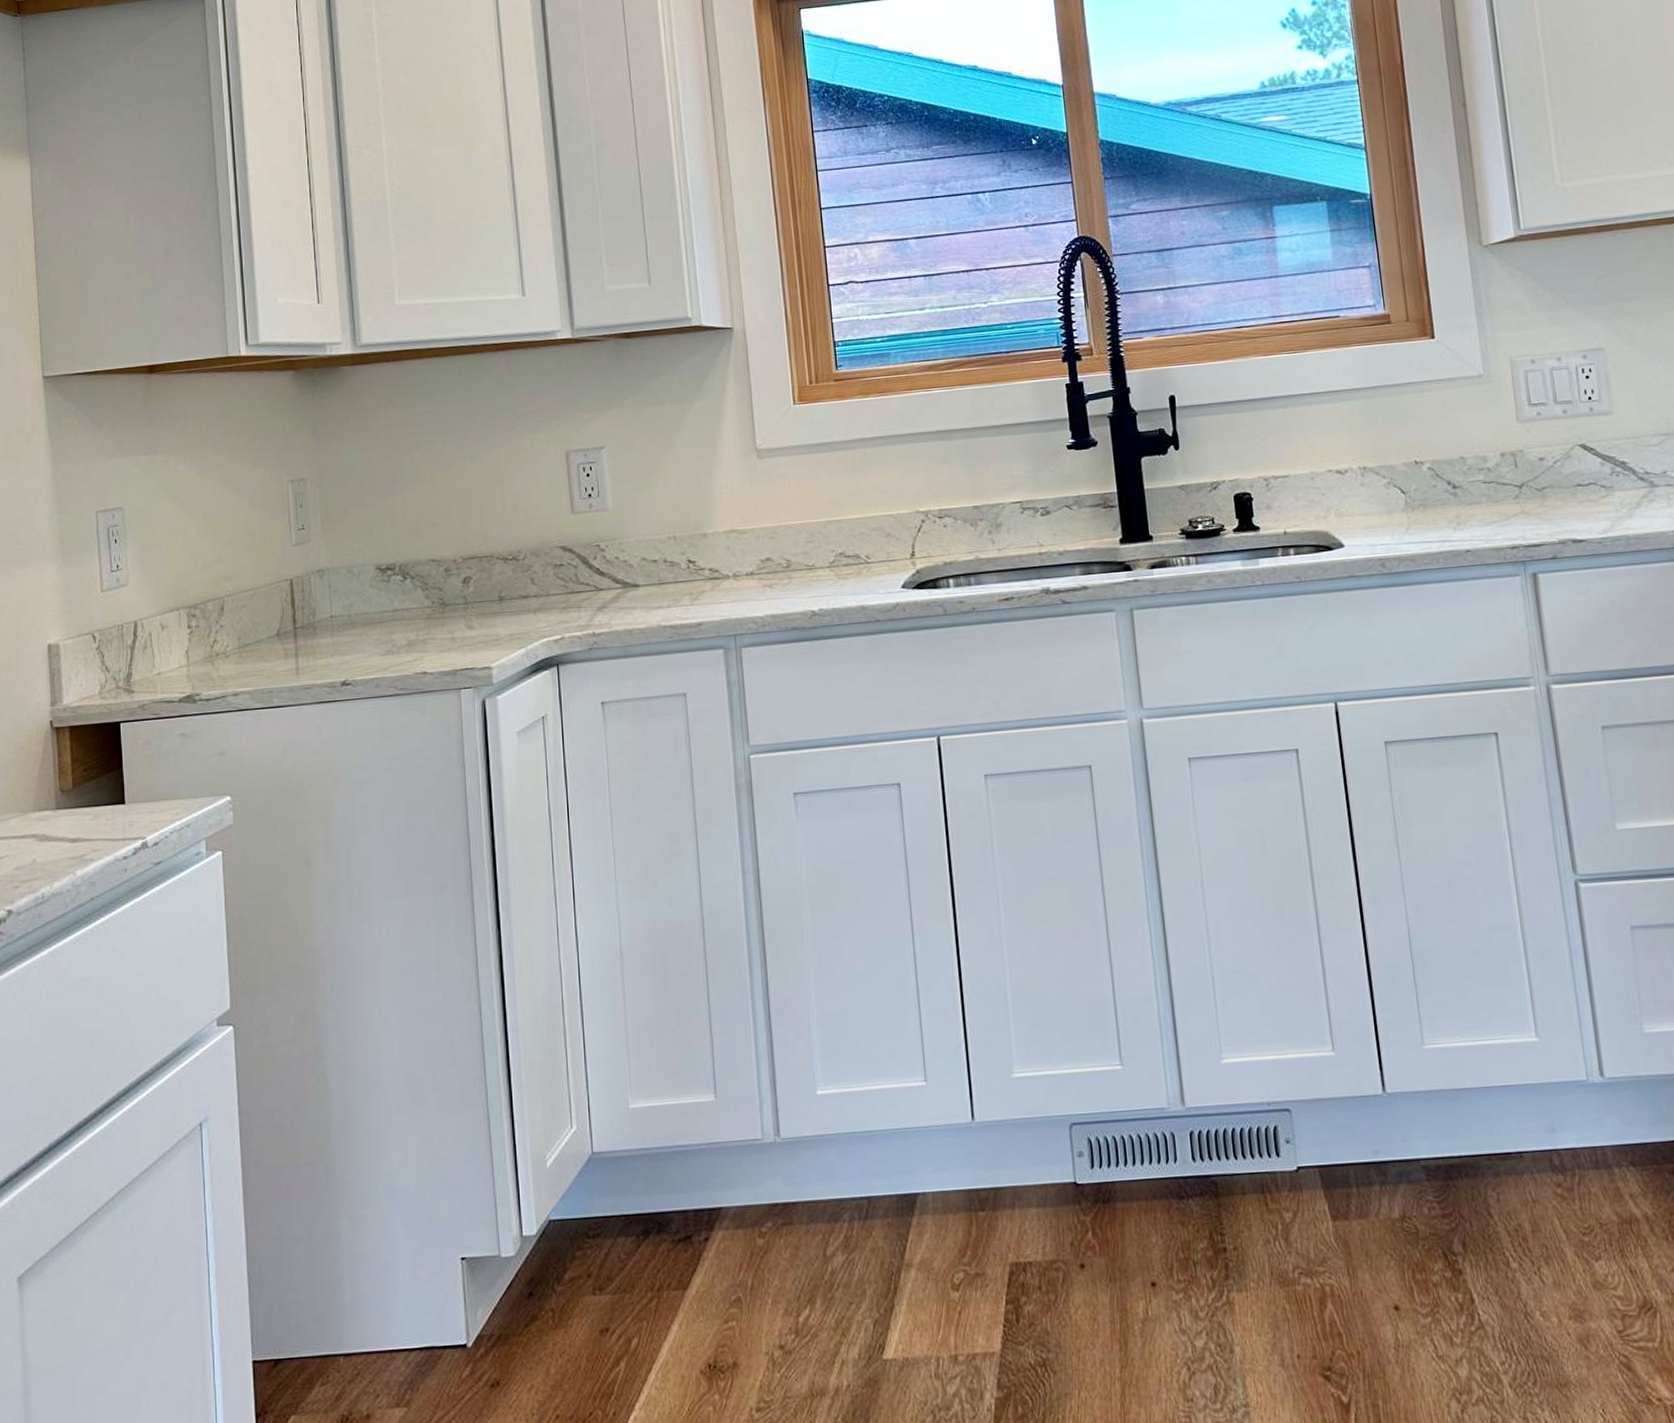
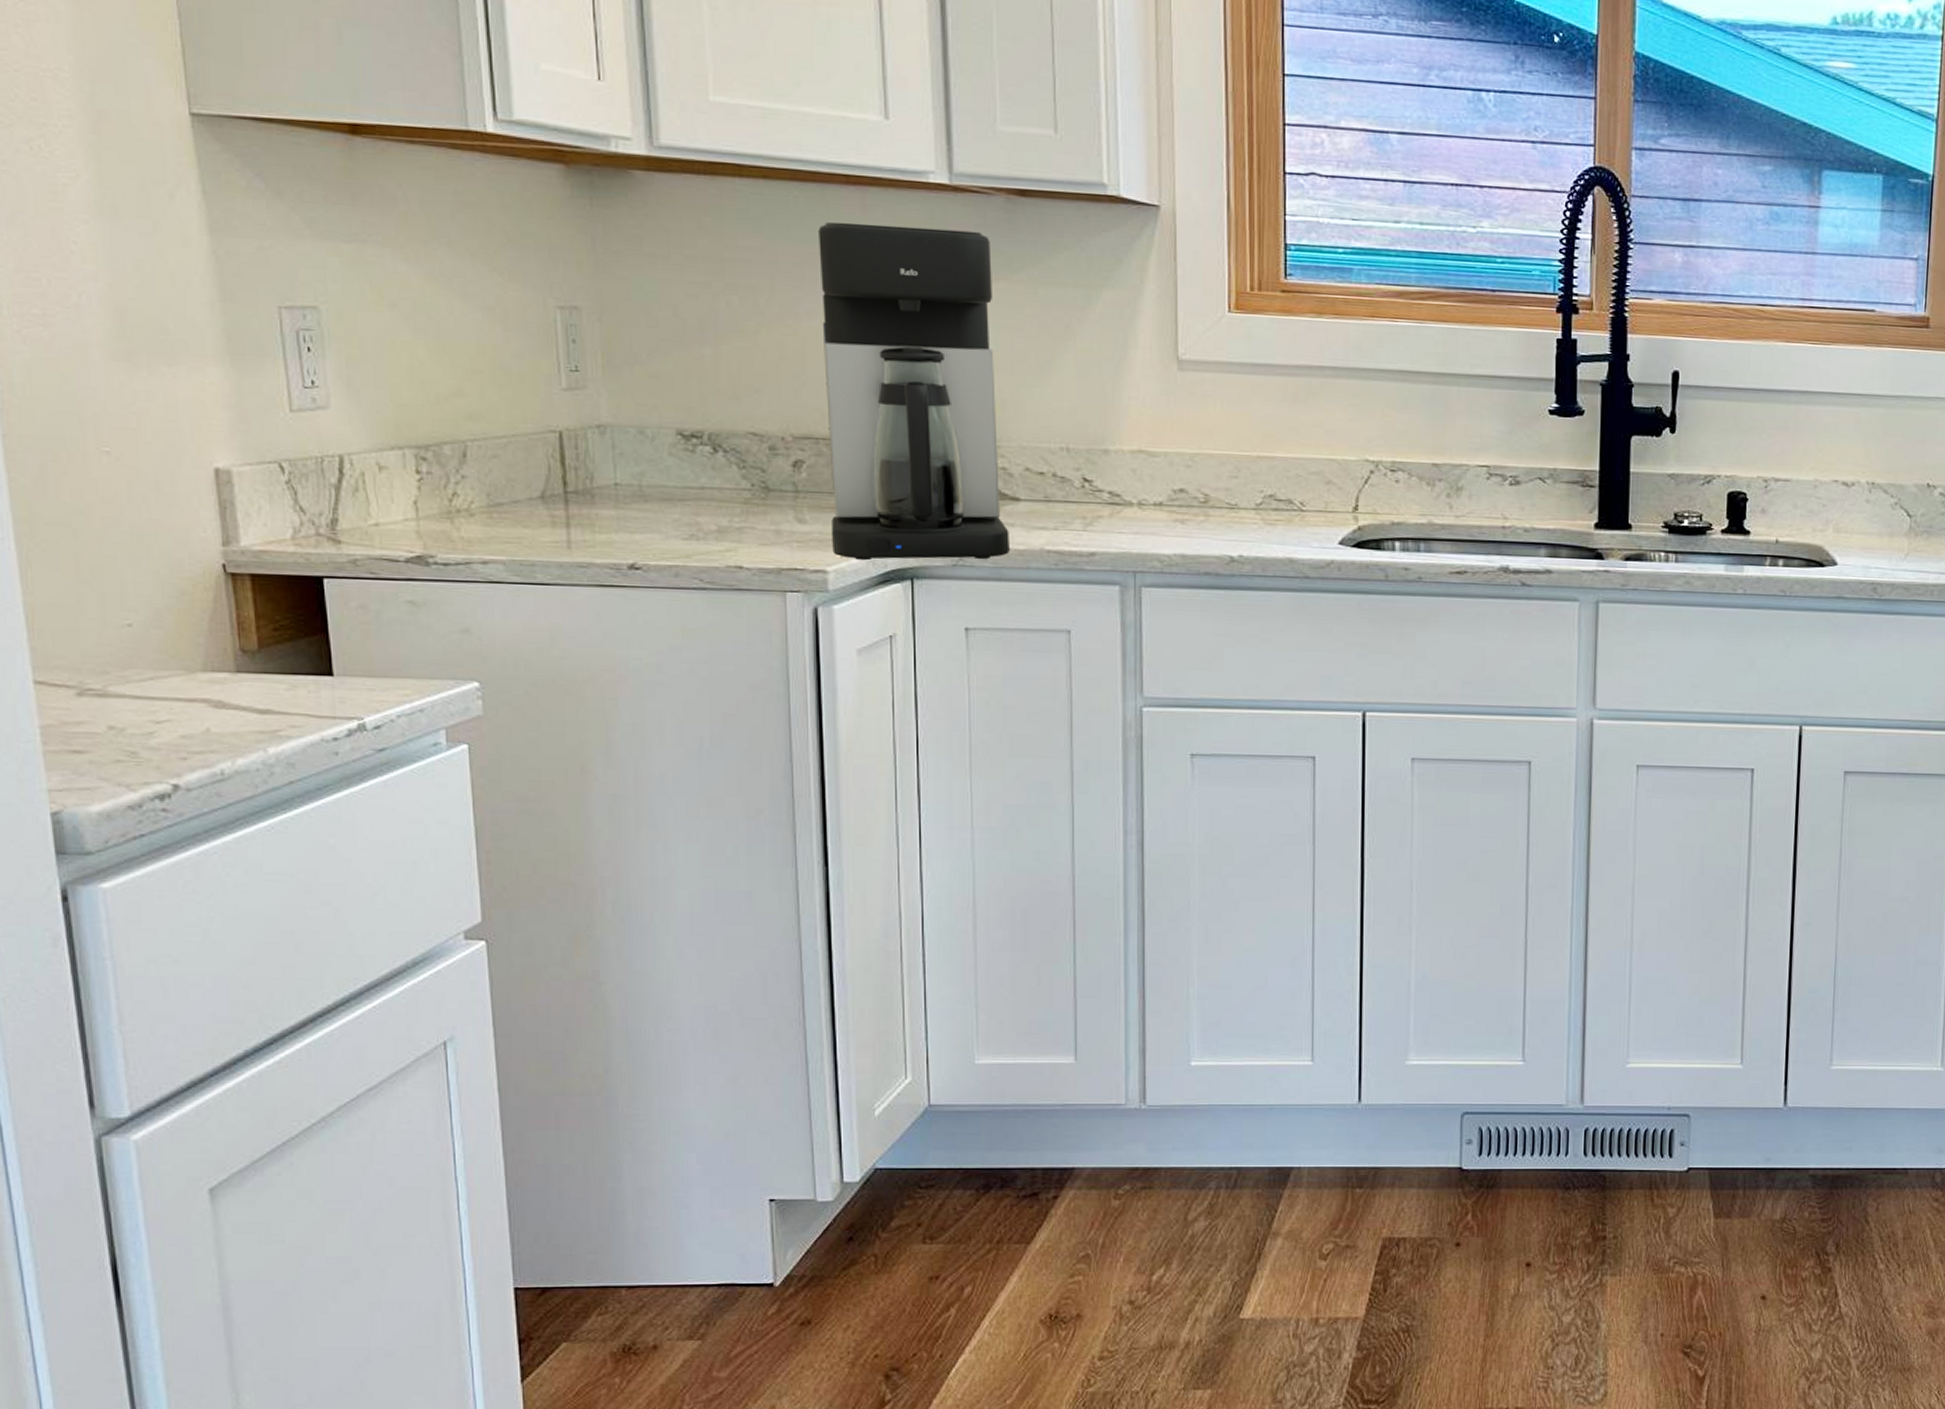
coffee maker: none [477,371,633,655] -> present [818,222,1009,561]

